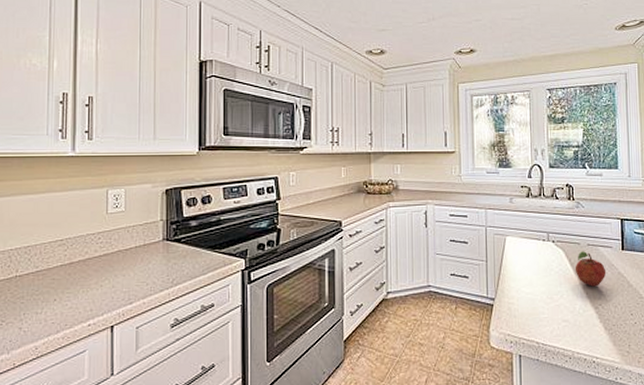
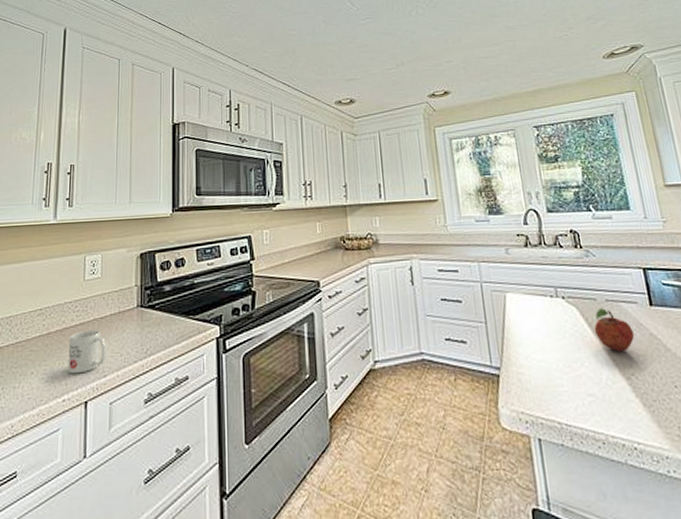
mug: none [92,260,132,301] -> present [67,329,107,374]

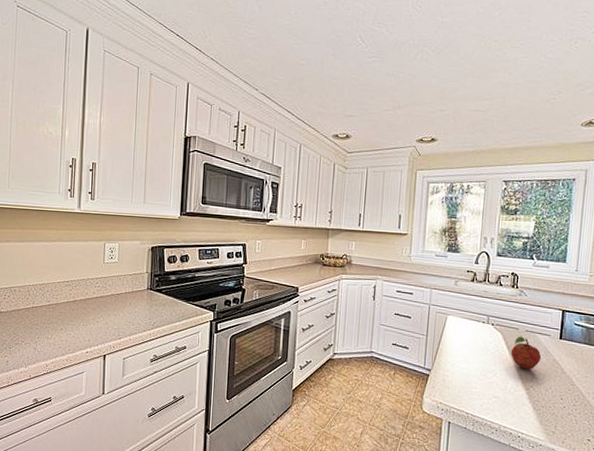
mug: present [67,329,107,374] -> none [90,302,122,334]

